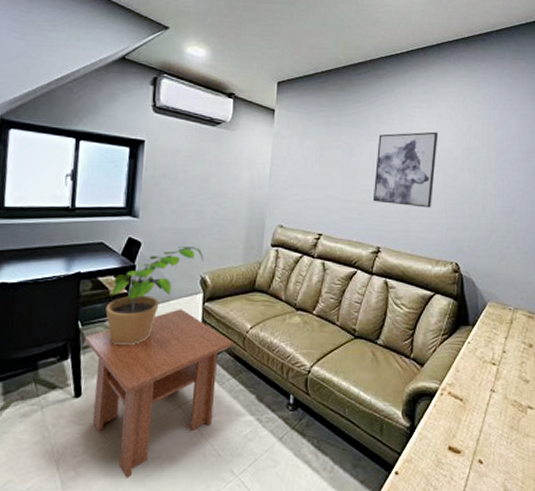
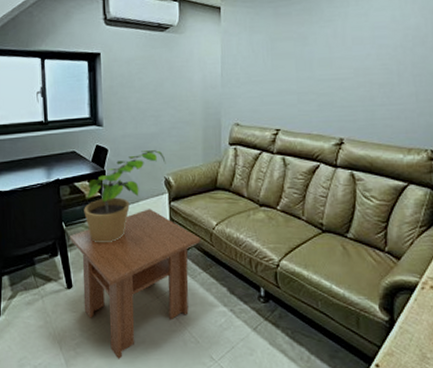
wall art: present [372,131,438,208] -> none [331,8,402,94]

